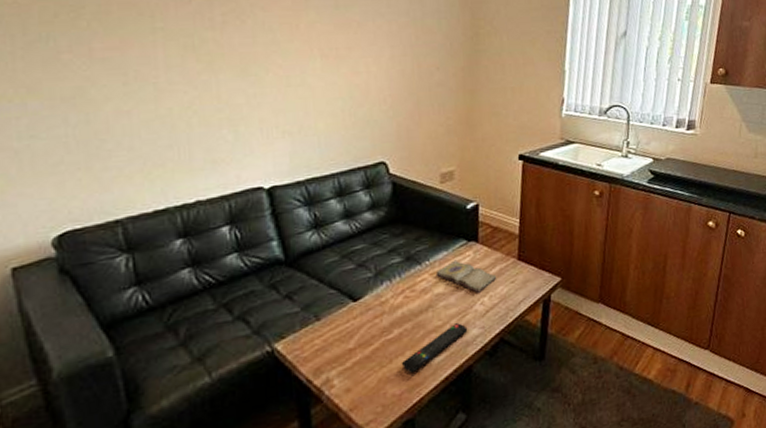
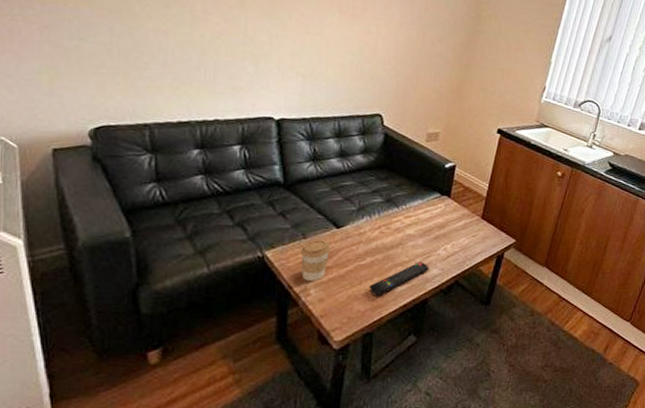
coffee cup: none [315,318,350,370] -> present [300,240,331,281]
diary: present [435,260,496,293] -> none [409,209,460,240]

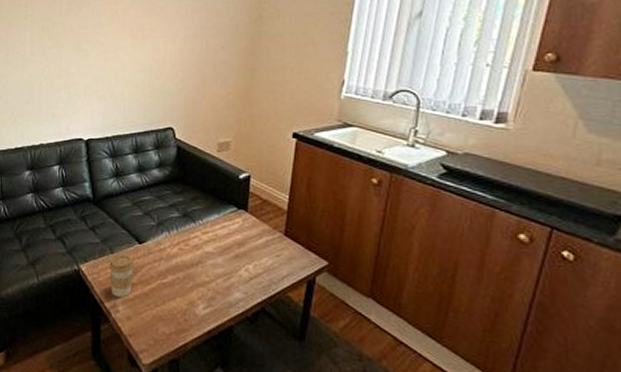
remote control: present [369,262,429,296] -> none [172,283,232,319]

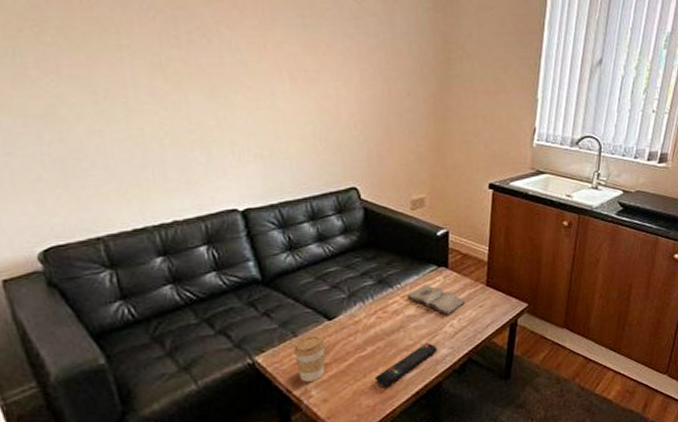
remote control: none [172,283,232,319] -> present [374,343,438,387]
diary: none [207,224,262,260] -> present [406,284,465,316]

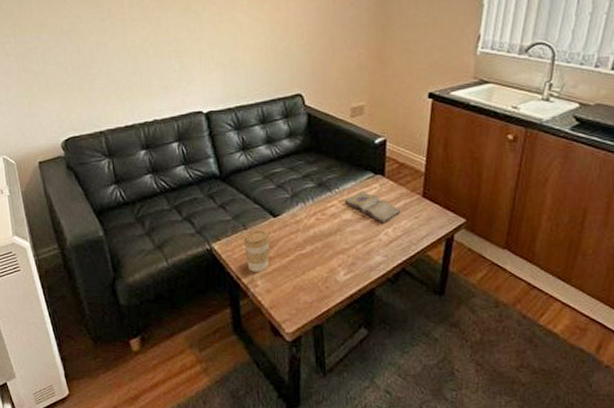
remote control: present [374,343,438,387] -> none [312,249,372,287]

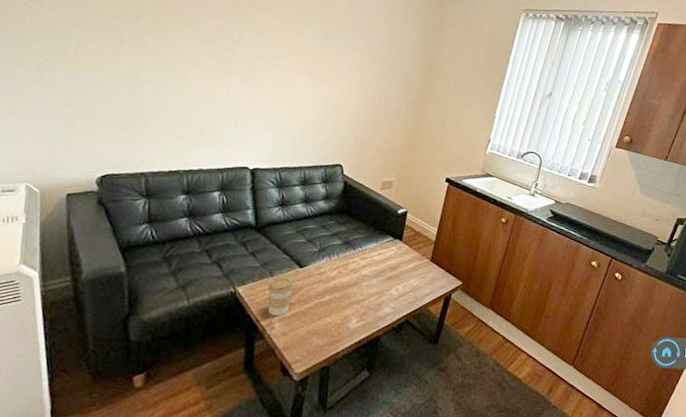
diary: present [344,190,400,224] -> none [365,251,411,281]

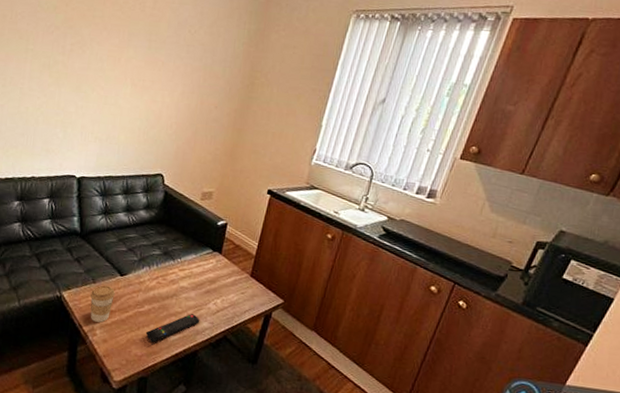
remote control: none [327,301,382,332] -> present [145,314,200,343]

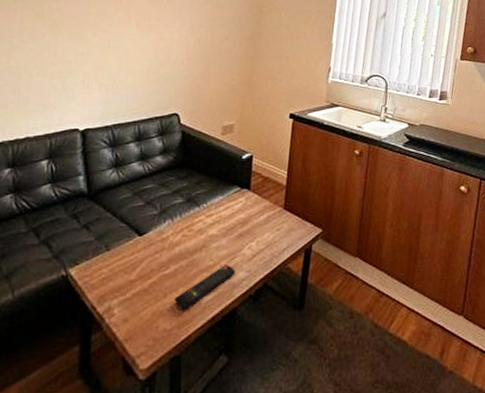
coffee cup: present [90,285,115,323] -> none [103,251,134,299]

